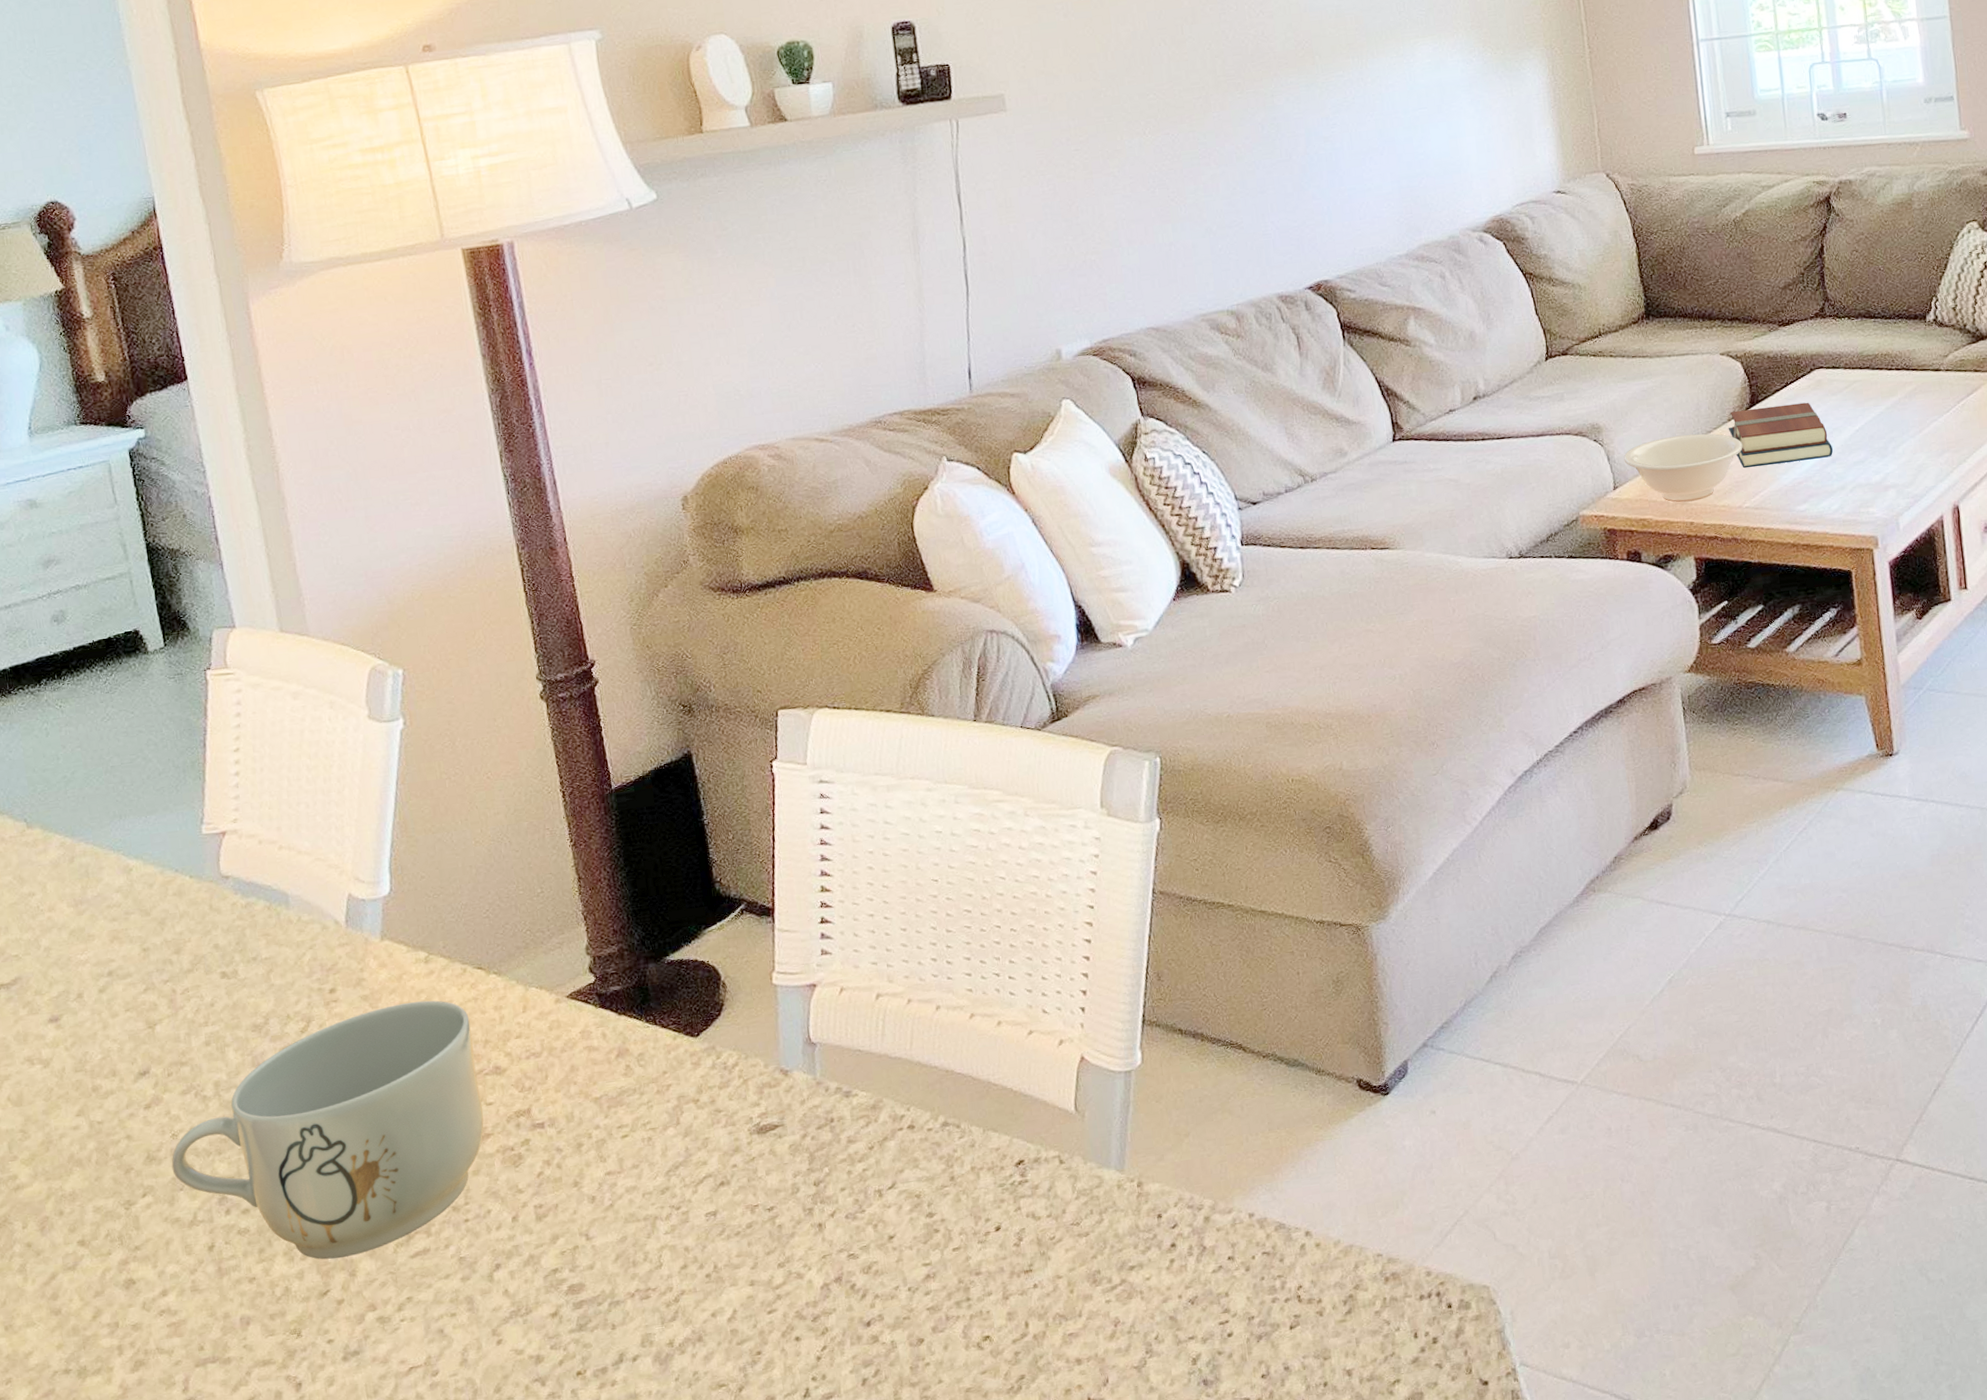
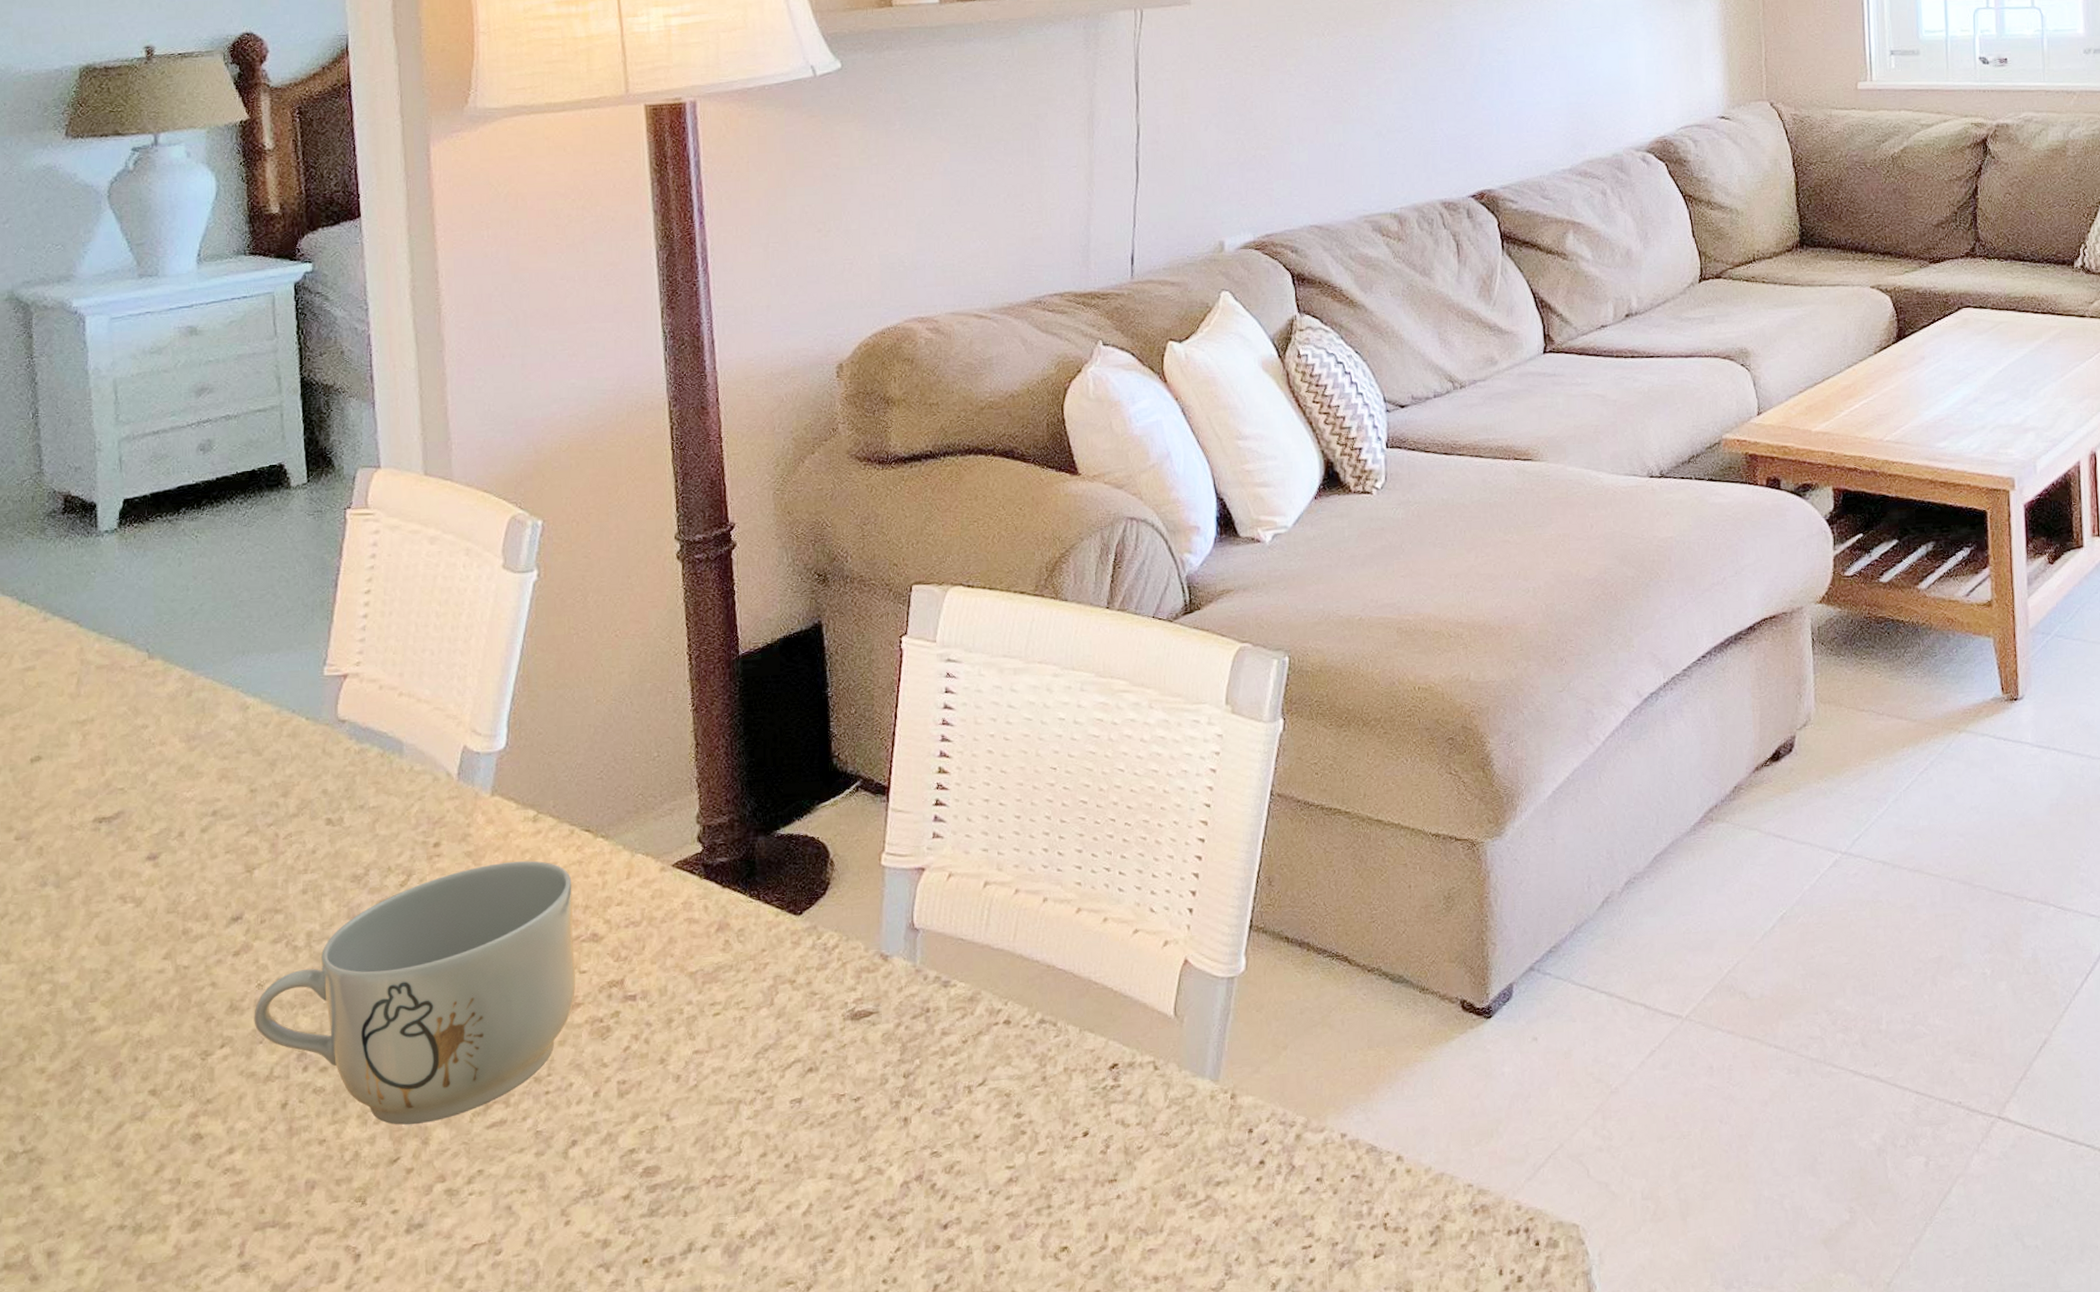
decorative bowl: present [1623,433,1743,503] -> none [1769,364,1887,432]
books: present [1728,402,1833,468] -> none [1874,340,1975,402]

